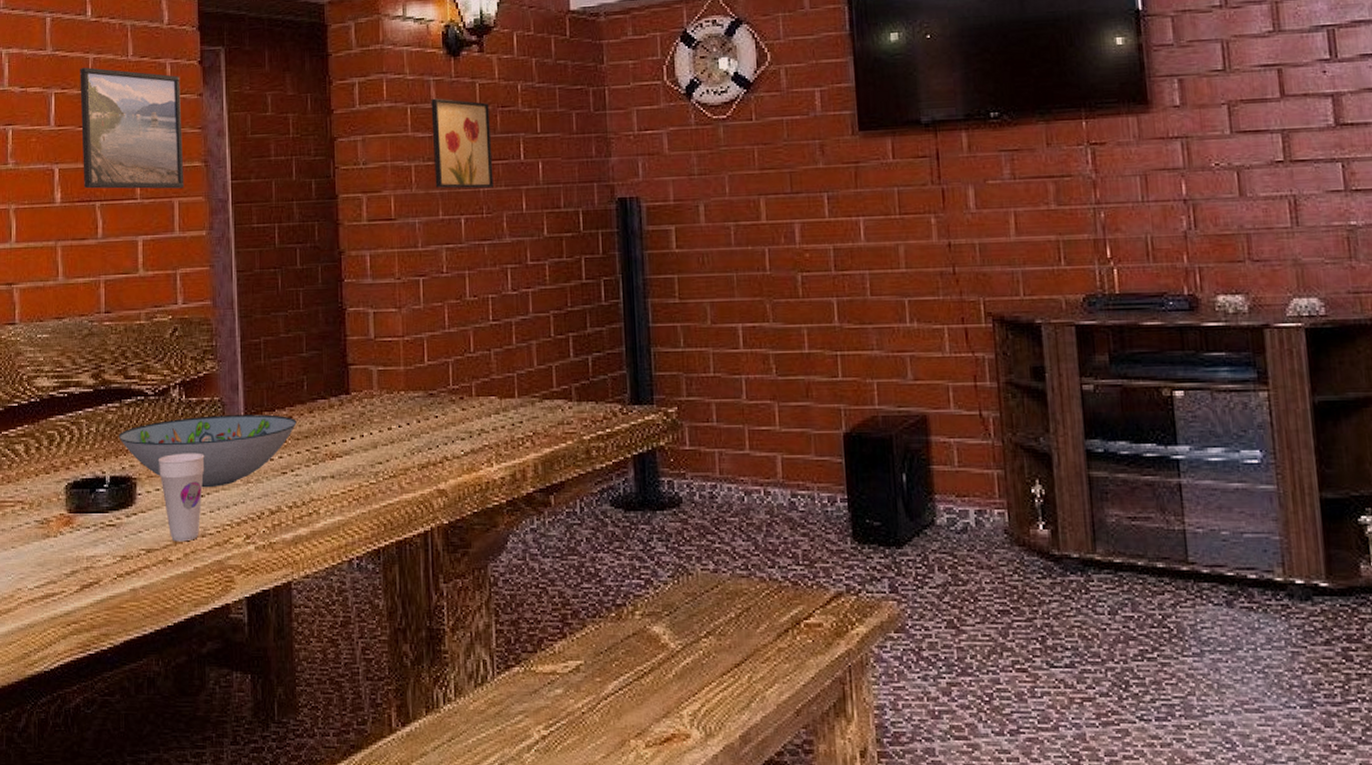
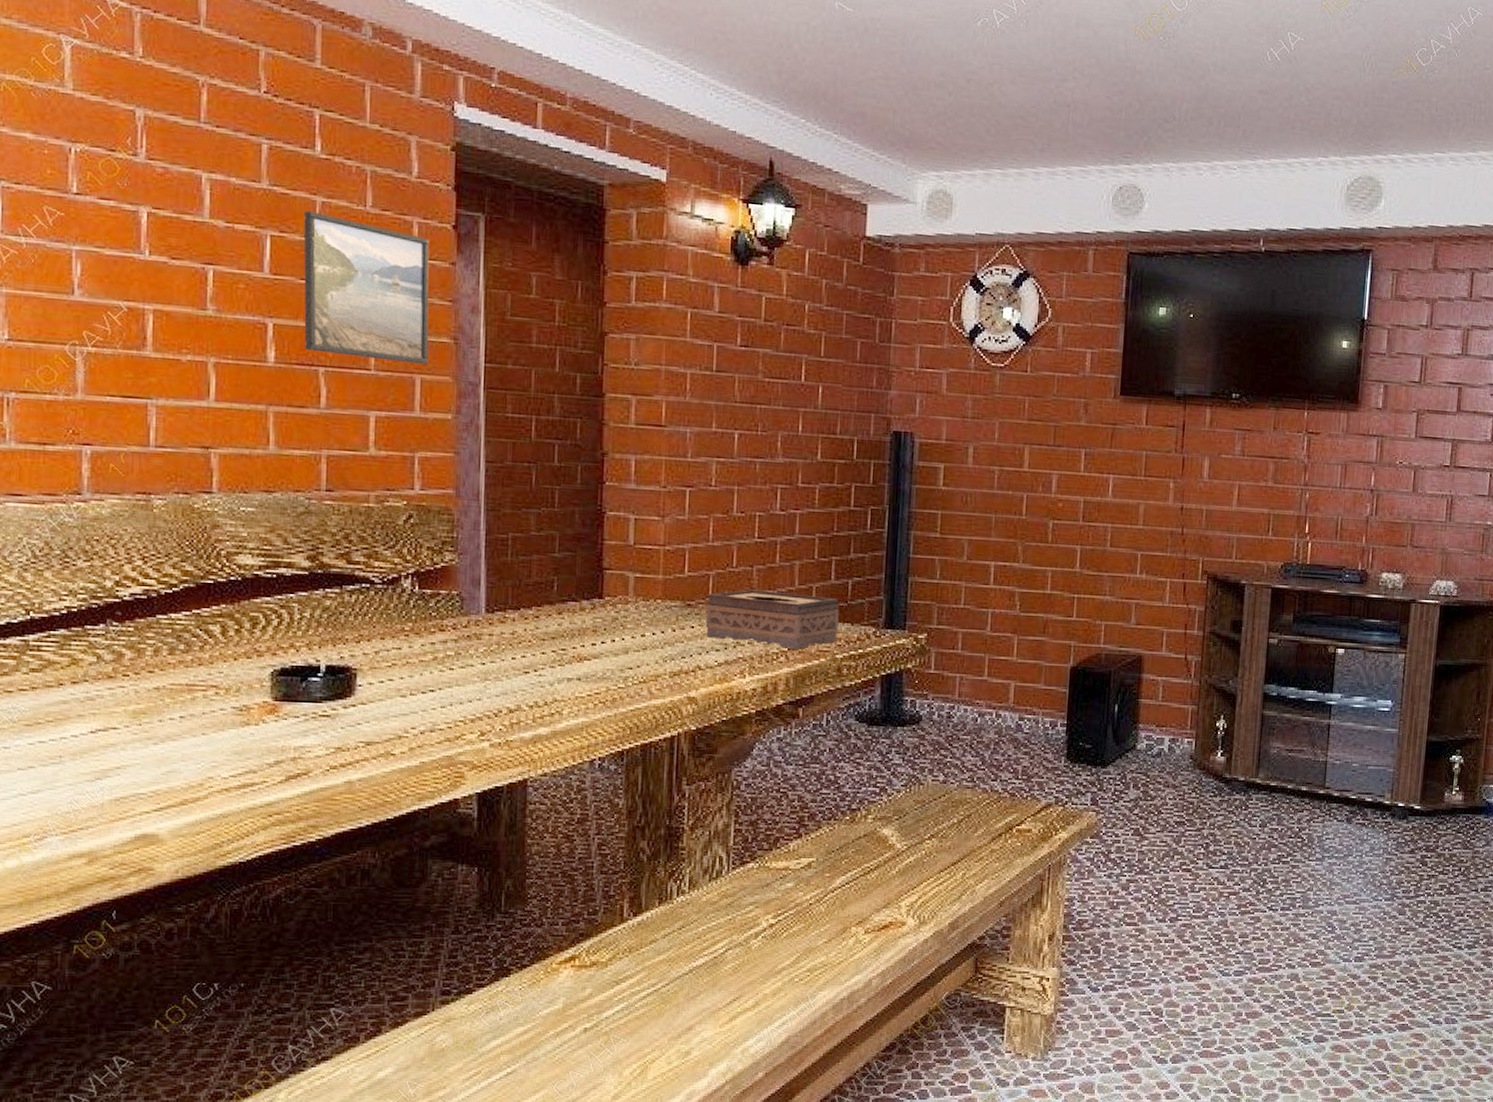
decorative bowl: present [118,414,297,488] -> none [337,609,544,683]
cup: present [157,452,205,542] -> none [383,645,438,736]
wall art: present [431,98,494,189] -> none [710,305,774,407]
tissue box: none [448,373,583,433] -> present [705,589,839,649]

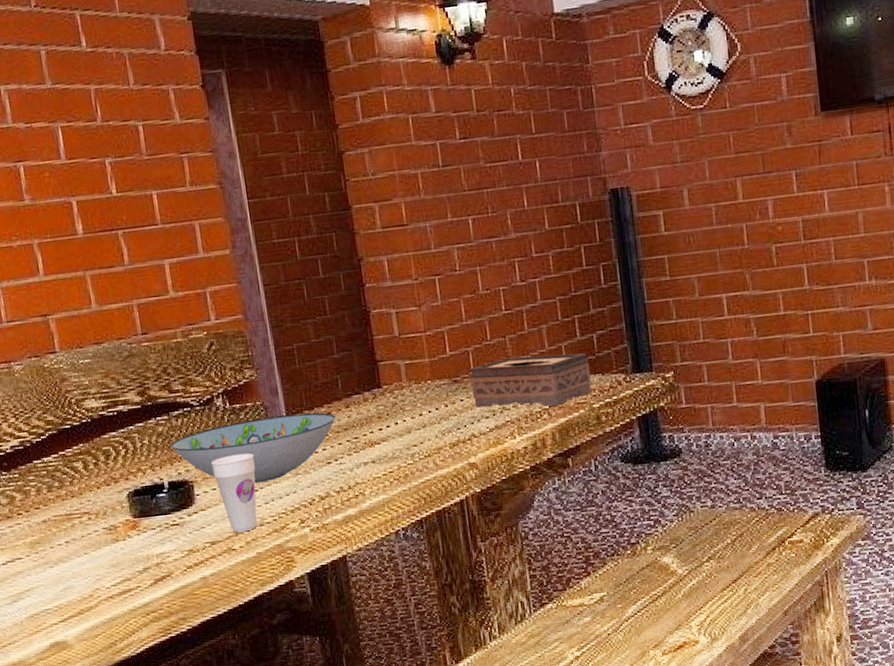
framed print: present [303,210,430,365] -> none [83,98,203,219]
decorative bowl: none [337,609,544,683] -> present [170,412,336,484]
cup: none [383,645,438,736] -> present [210,453,258,533]

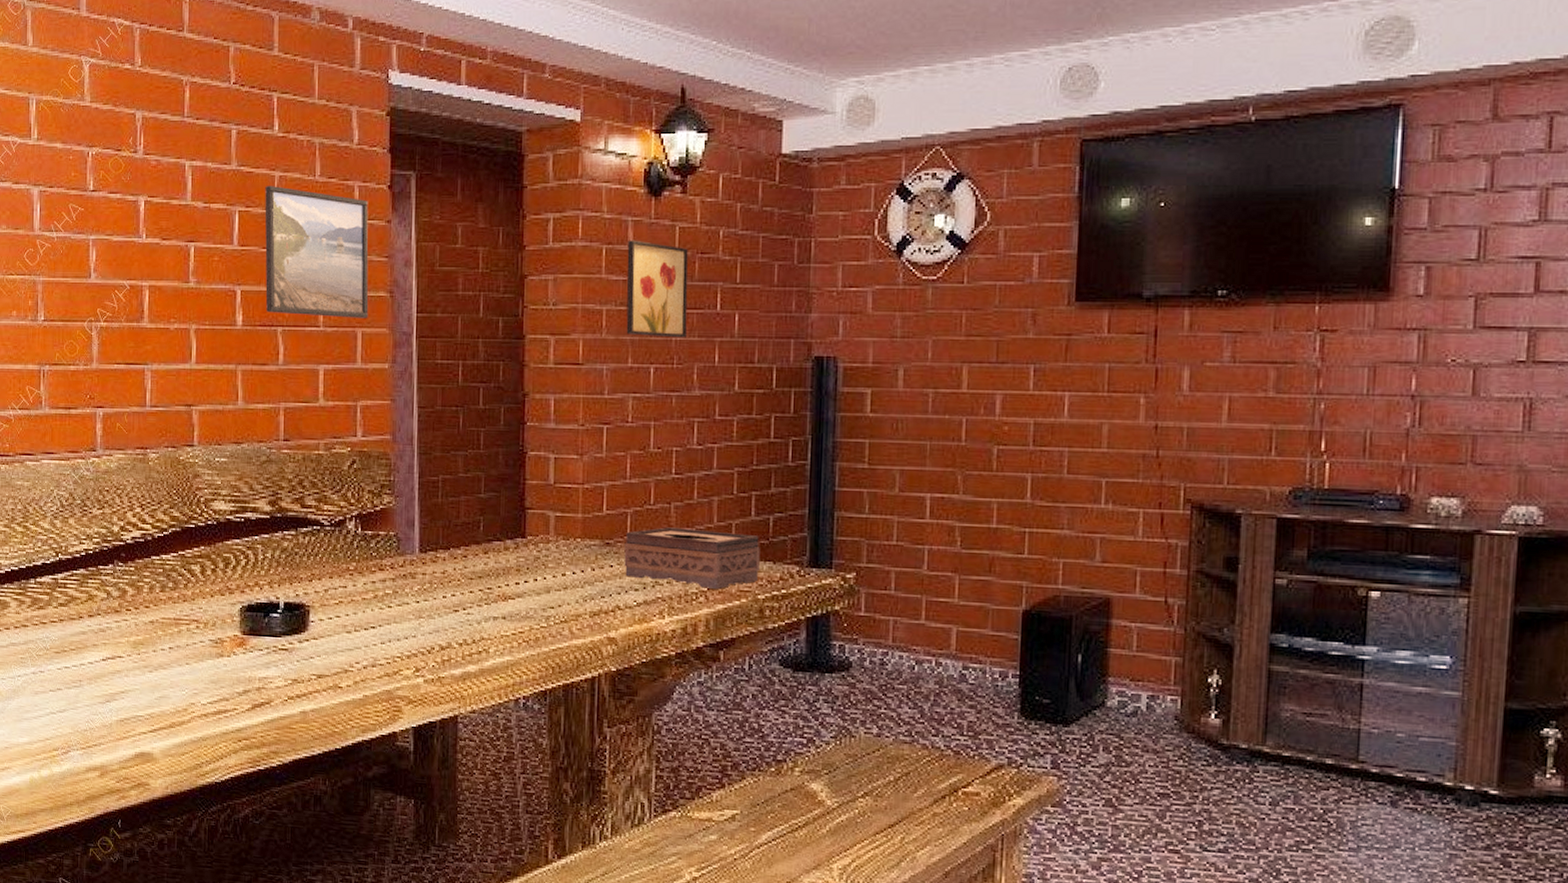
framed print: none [83,98,203,219] -> present [264,185,369,318]
decorative bowl: present [170,412,336,484] -> none [293,549,471,620]
cup: present [210,453,258,533] -> none [331,584,378,670]
wall art: none [430,106,496,193] -> present [626,240,688,338]

